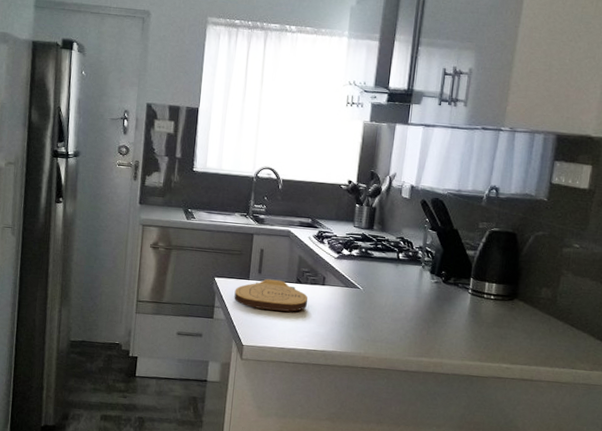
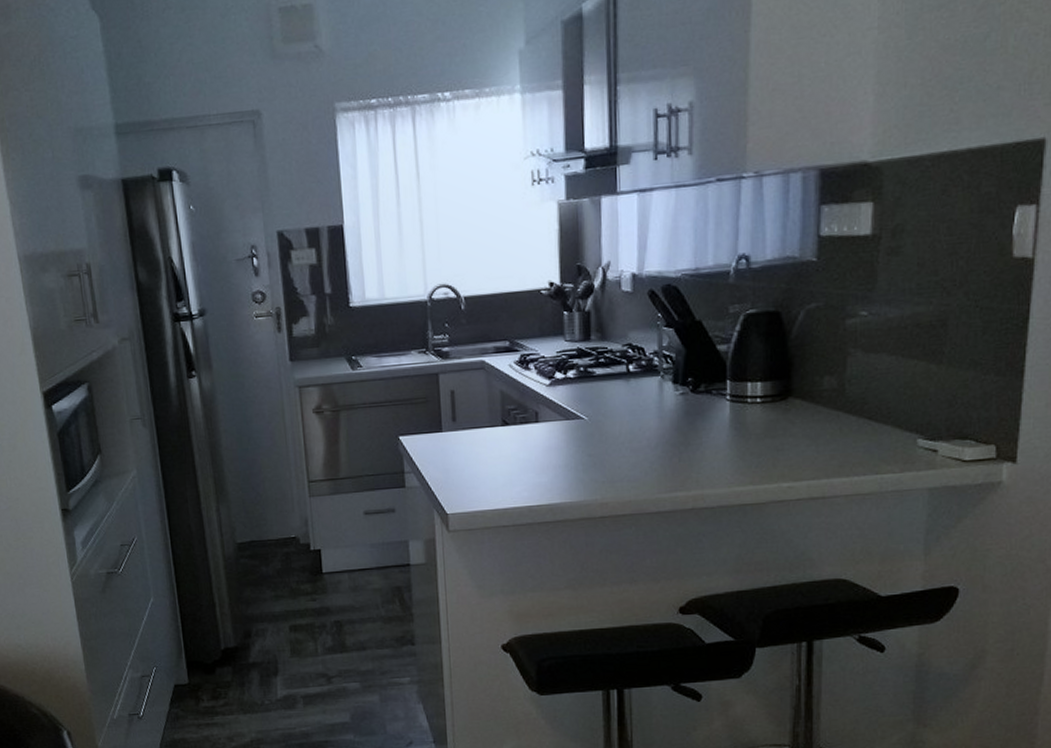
cutting board: present [234,279,309,312] -> none [426,425,521,466]

